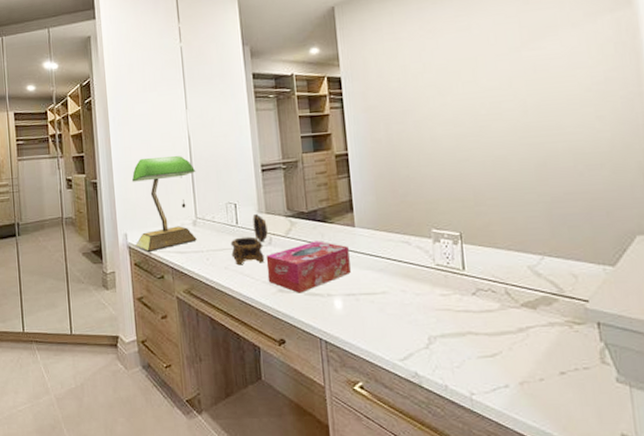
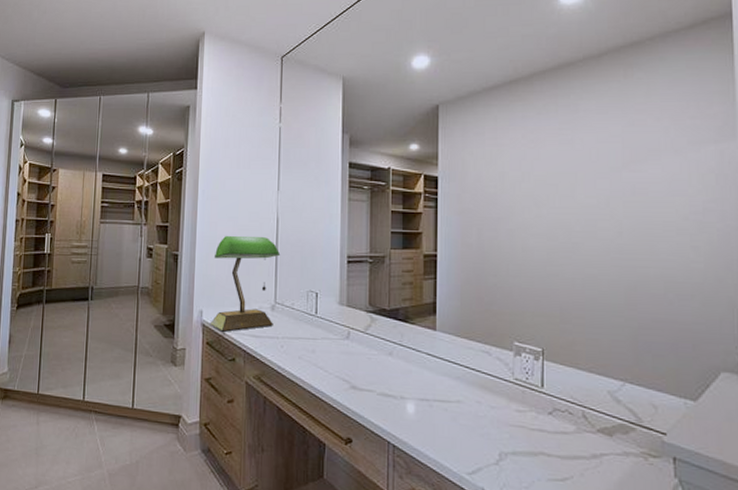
jewelry box: present [230,213,268,266] -> none [307,305,347,357]
tissue box: present [266,241,351,293] -> none [341,340,427,392]

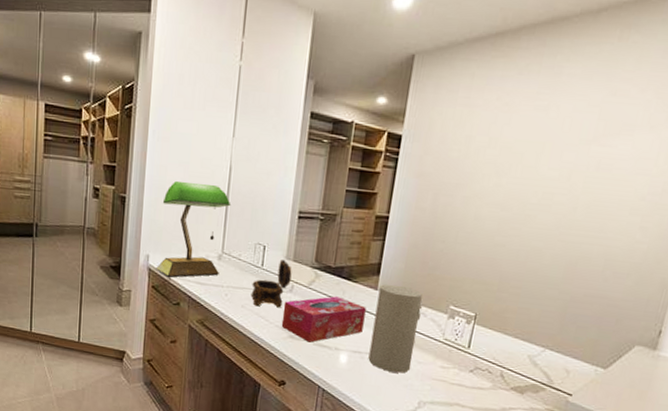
jewelry box: none [307,305,347,357] -> present [250,259,292,308]
tissue box: none [341,340,427,392] -> present [281,296,366,343]
decorative vase: none [437,324,486,421] -> present [368,284,423,373]

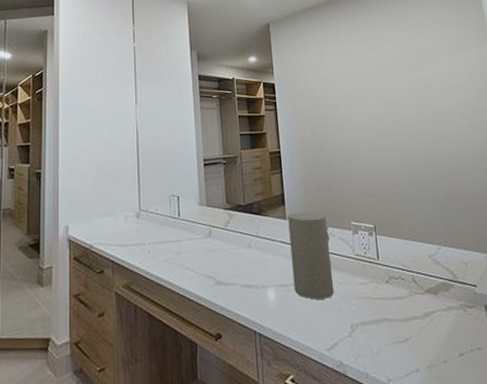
table lamp: present [156,181,231,277] -> none [76,148,142,245]
jewelry box: present [250,259,292,308] -> none [172,205,208,258]
tissue box: present [281,296,366,343] -> none [205,233,283,285]

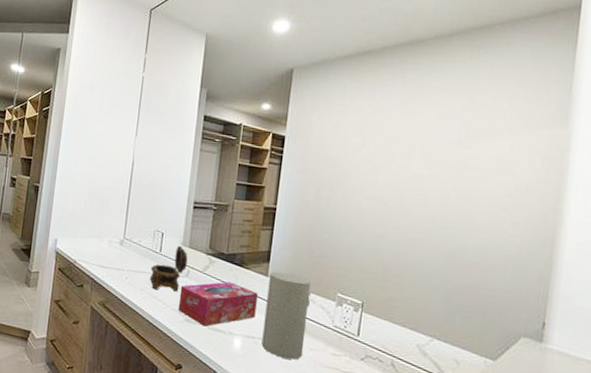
jewelry box: none [172,205,208,258] -> present [149,245,188,292]
tissue box: none [205,233,283,285] -> present [178,281,258,327]

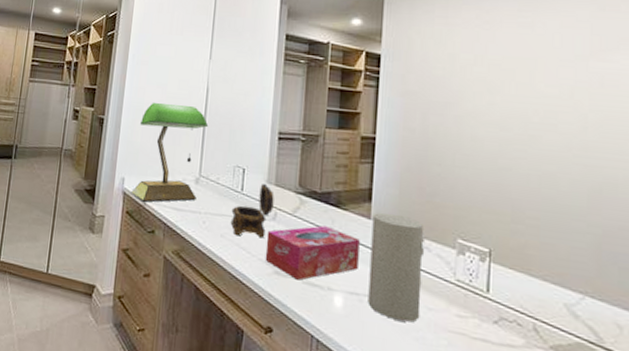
table lamp: none [63,173,133,261] -> present [131,103,209,202]

